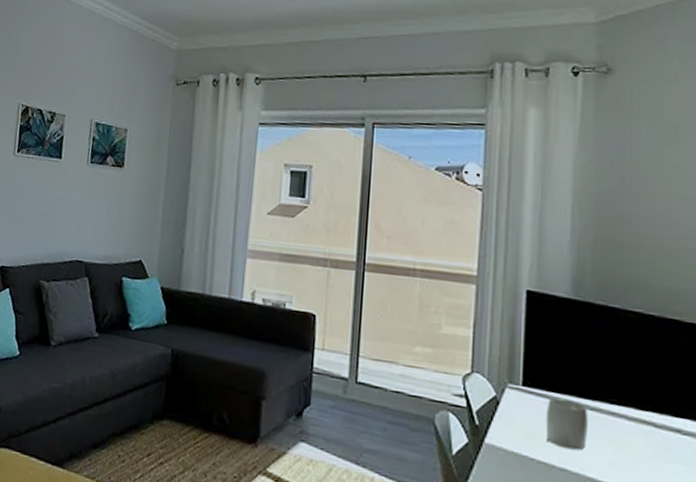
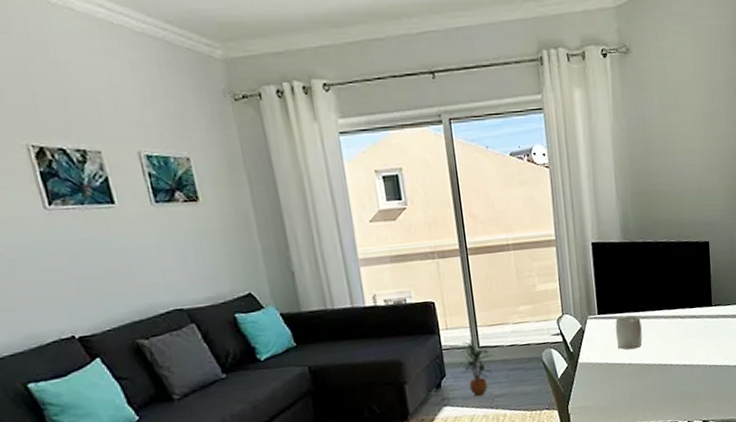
potted plant: none [331,368,371,445] -> present [461,338,493,397]

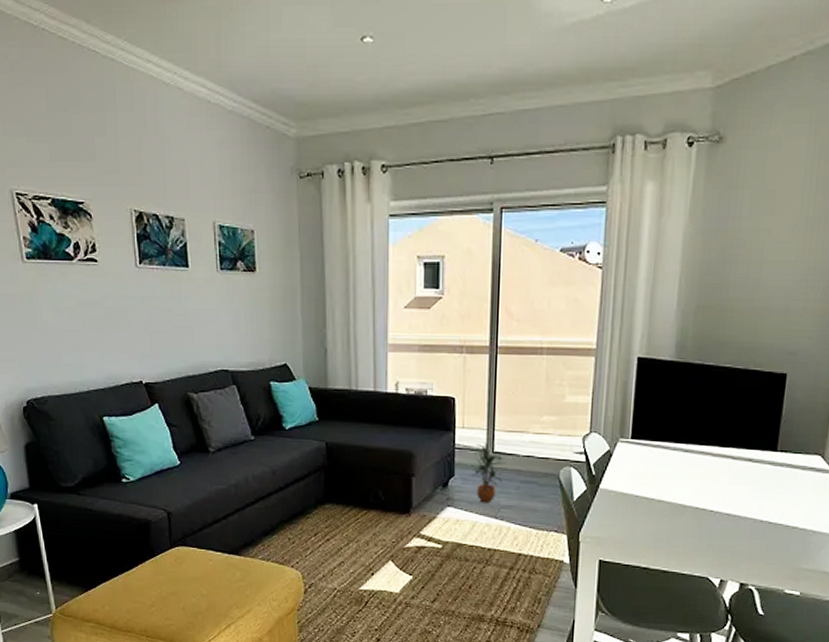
mug: present [615,315,643,350] -> none [648,445,682,485]

